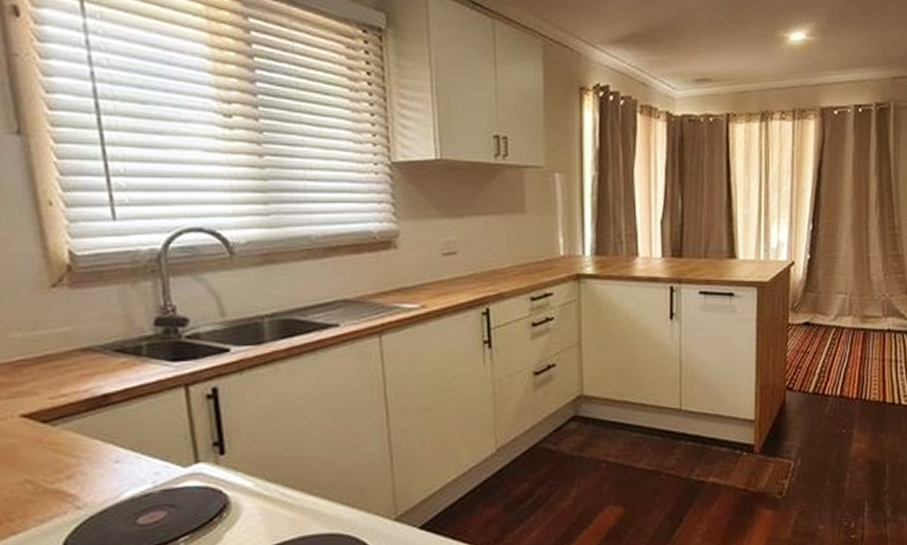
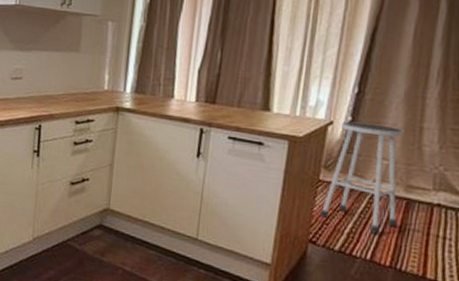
stool: none [793,259,859,369] -> present [320,121,404,234]

